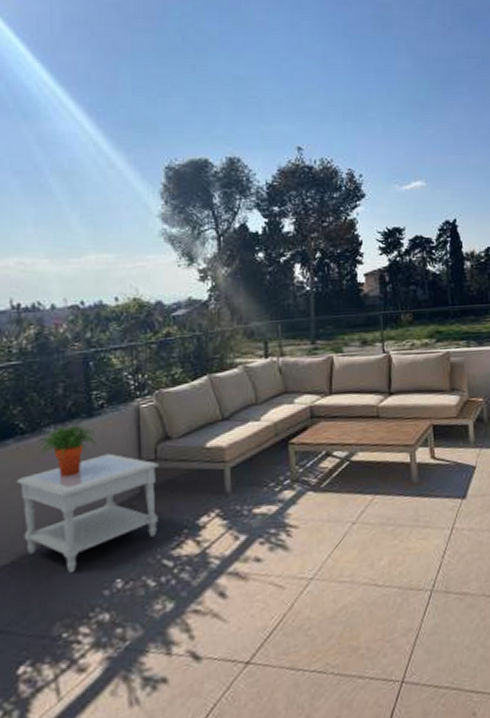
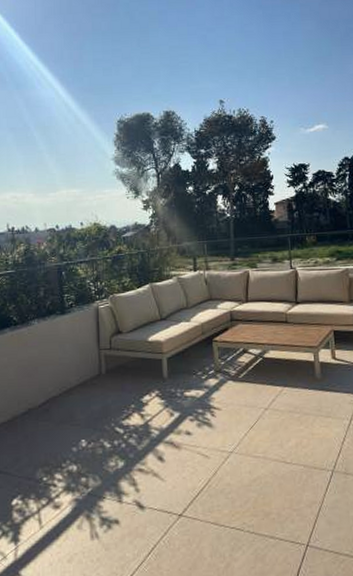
side table: present [16,453,159,573] -> none [11,342,113,432]
potted plant: present [36,425,98,477] -> none [25,320,69,359]

